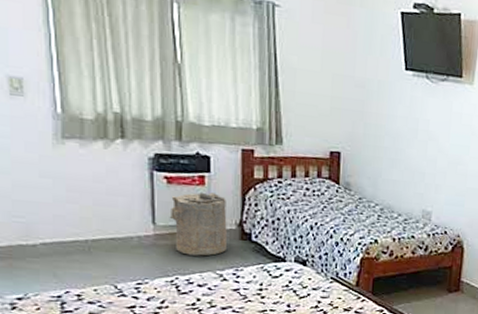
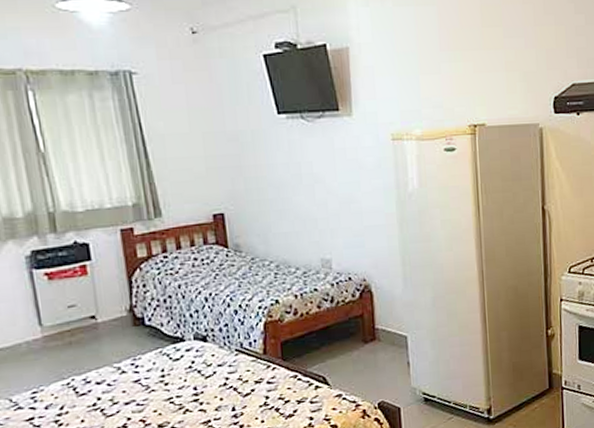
laundry hamper: present [169,192,228,256] -> none [54,281,121,353]

